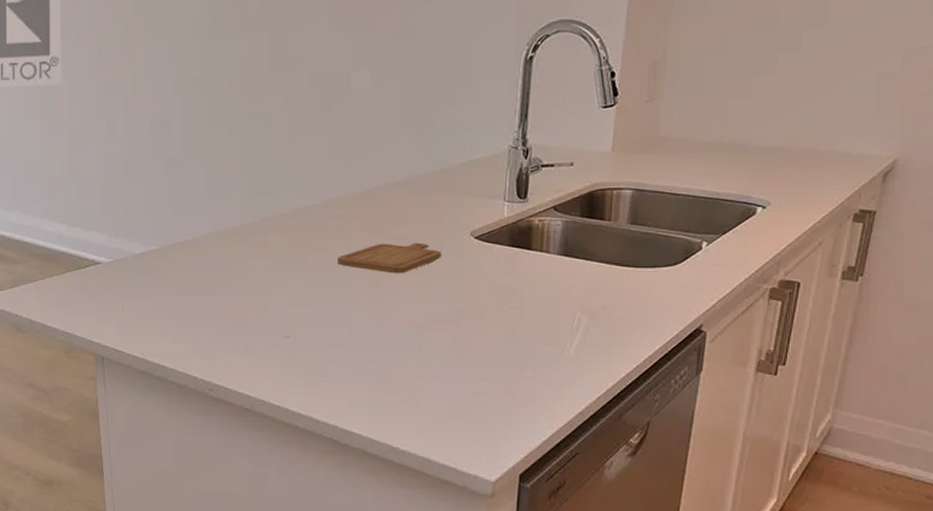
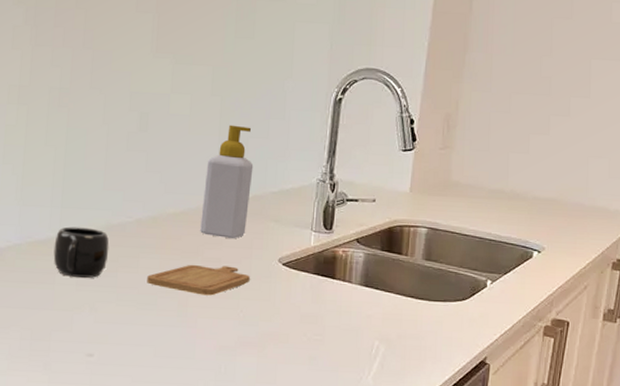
mug: none [245,213,298,262] -> present [53,226,109,278]
soap bottle: none [388,96,440,215] -> present [200,125,254,239]

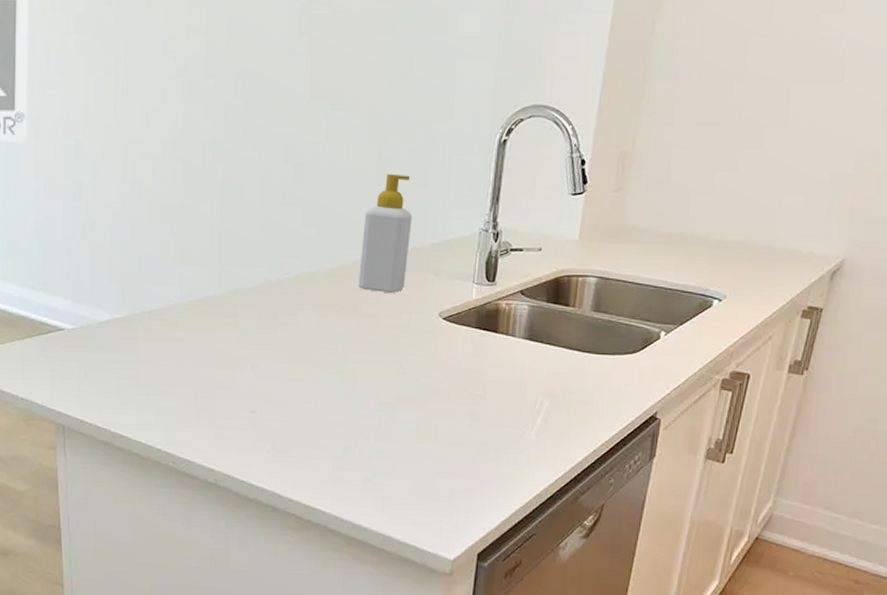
mug: present [53,226,109,278] -> none [214,285,268,336]
chopping board: present [147,264,250,296] -> none [306,320,410,352]

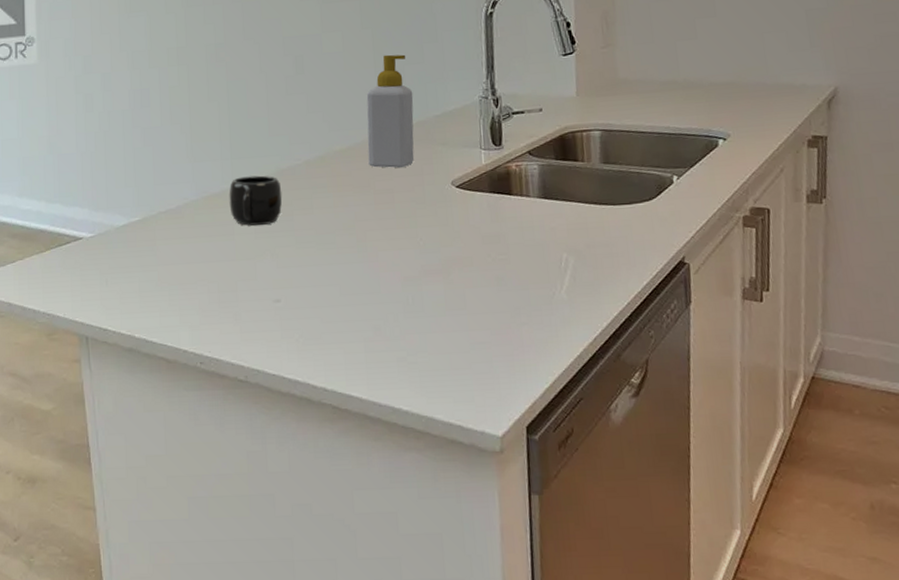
mug: none [214,285,268,336] -> present [229,175,283,226]

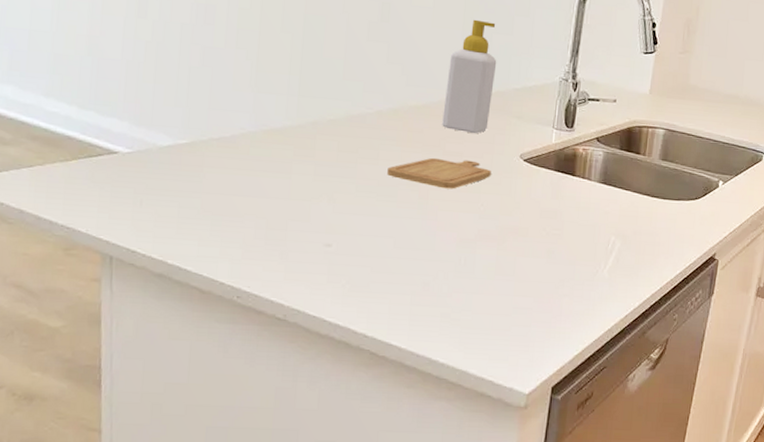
mug: present [229,175,283,226] -> none [290,116,349,169]
chopping board: none [323,195,425,228] -> present [387,157,491,189]

